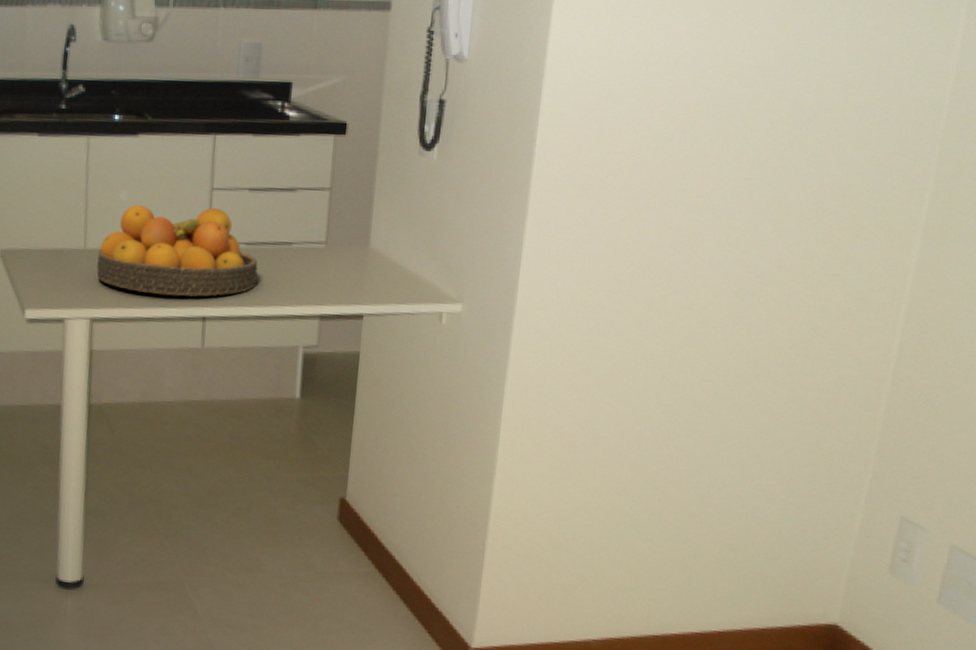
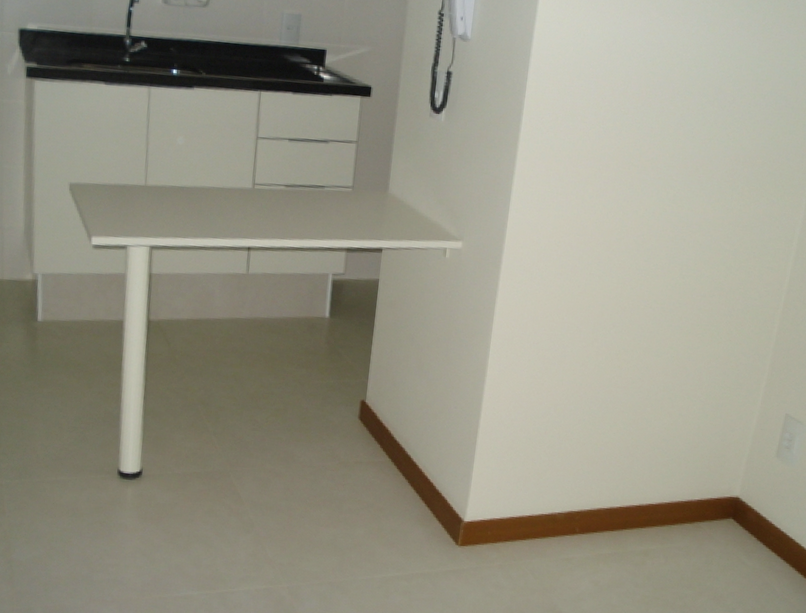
fruit bowl: present [96,205,258,297] -> none [156,149,296,230]

